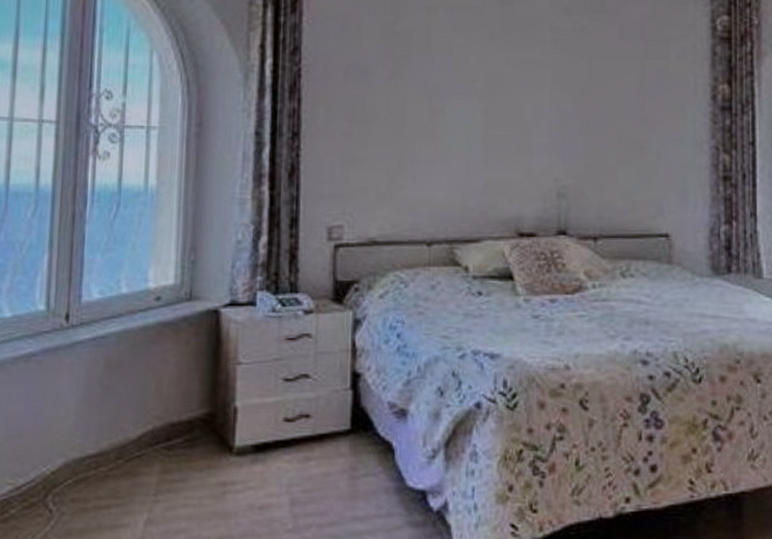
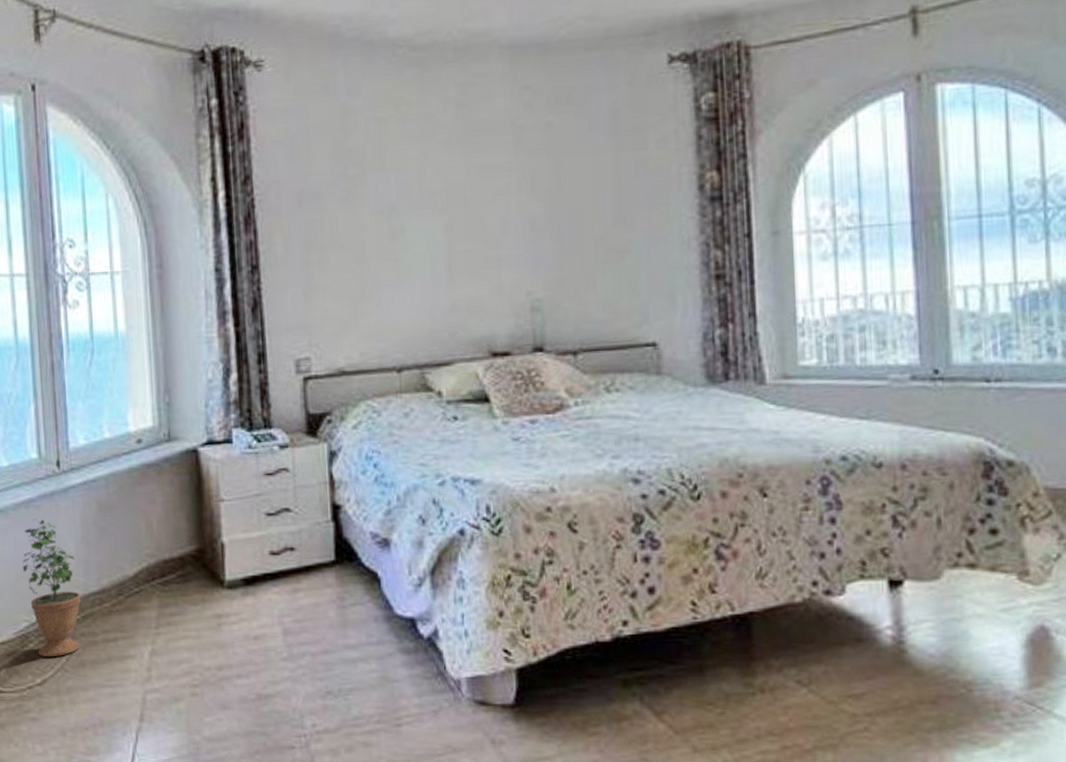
potted plant: none [13,373,75,524] -> present [22,518,81,657]

